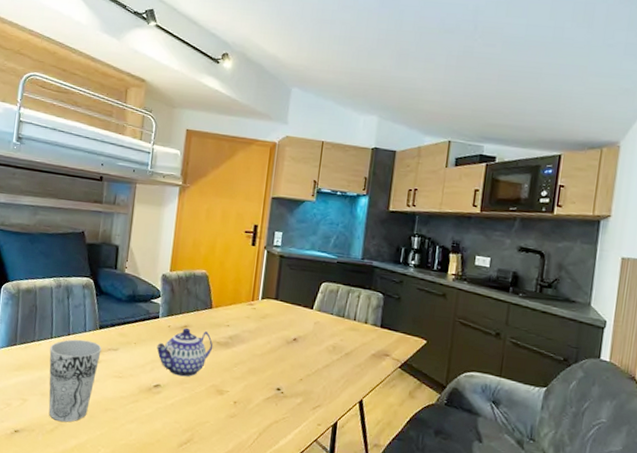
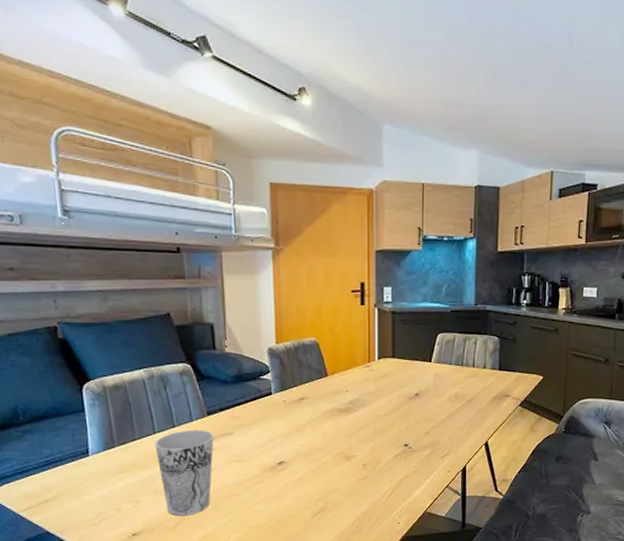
teapot: present [156,327,213,377] -> none [274,400,334,449]

